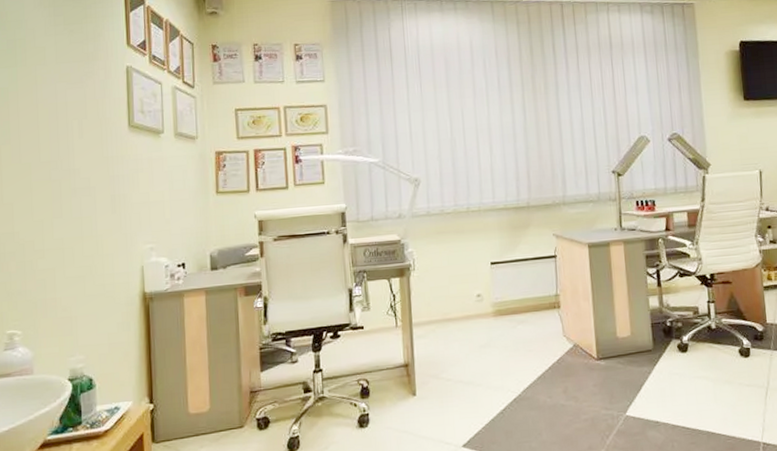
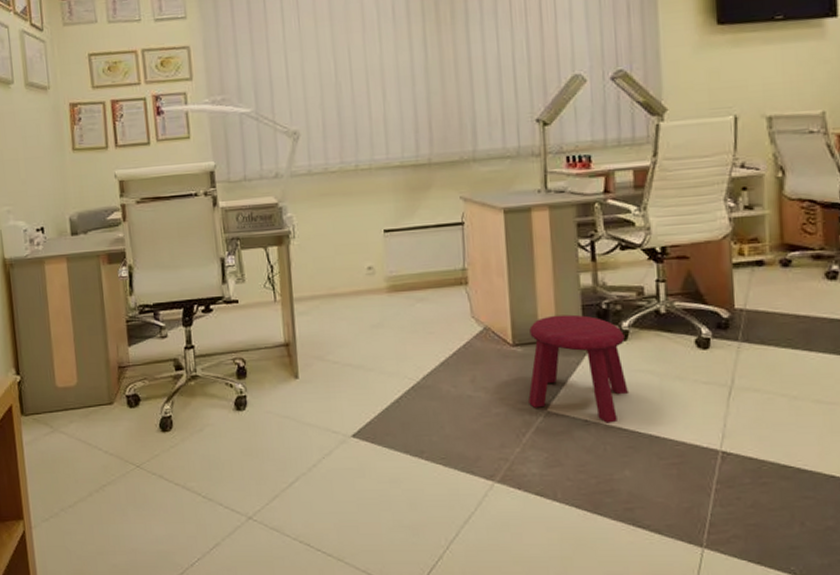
stool: none [610,331,689,423] -> present [528,314,628,423]

